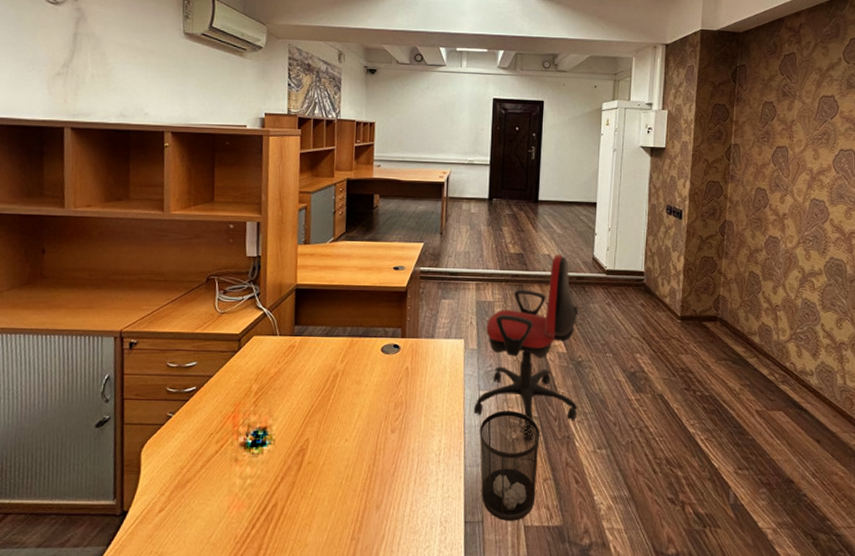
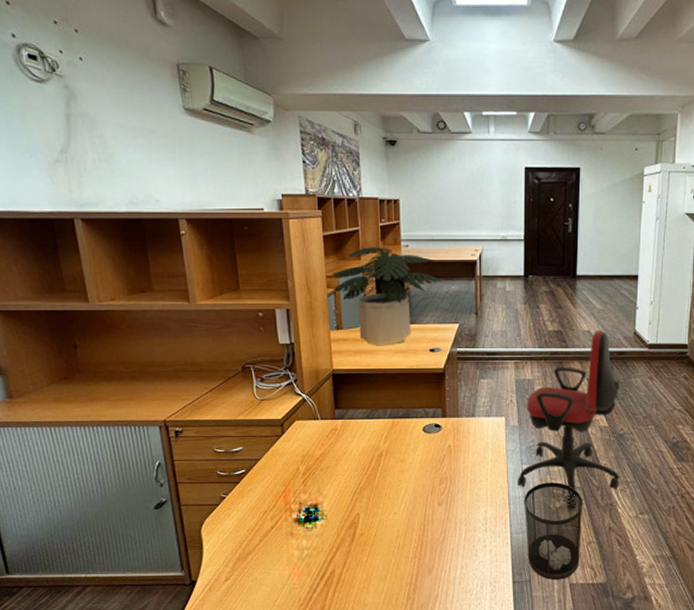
potted plant: none [304,165,410,263] -> present [331,247,442,346]

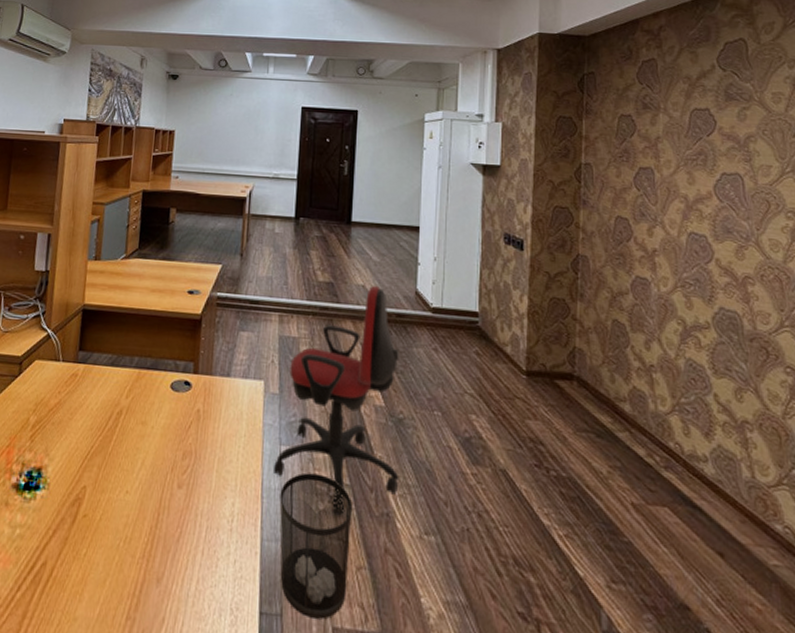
potted plant: present [331,247,442,346] -> none [97,175,209,284]

